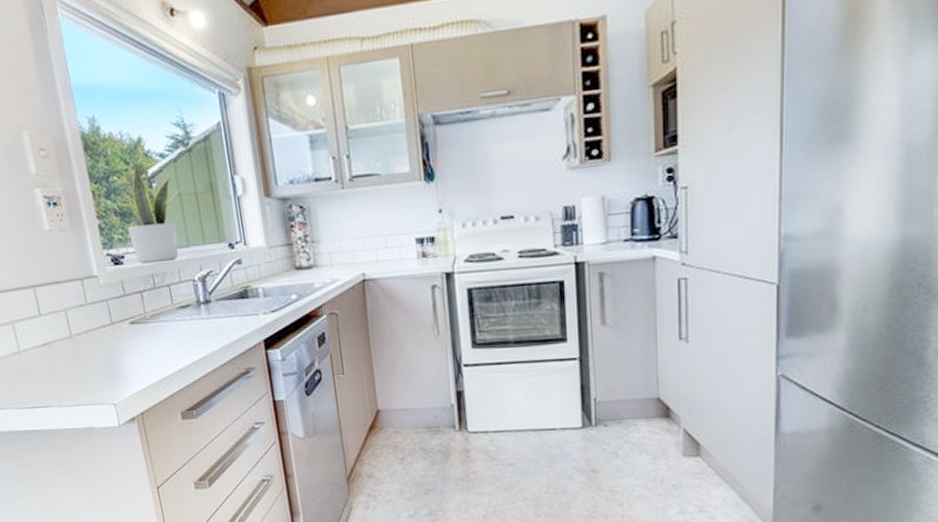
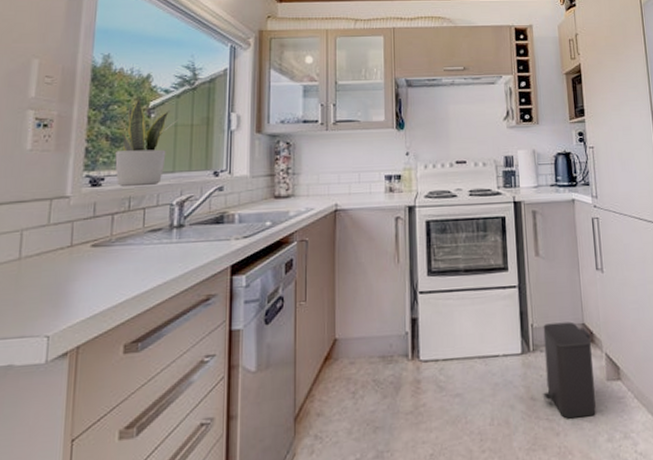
pedal bin: none [605,396,668,491] -> present [542,321,596,419]

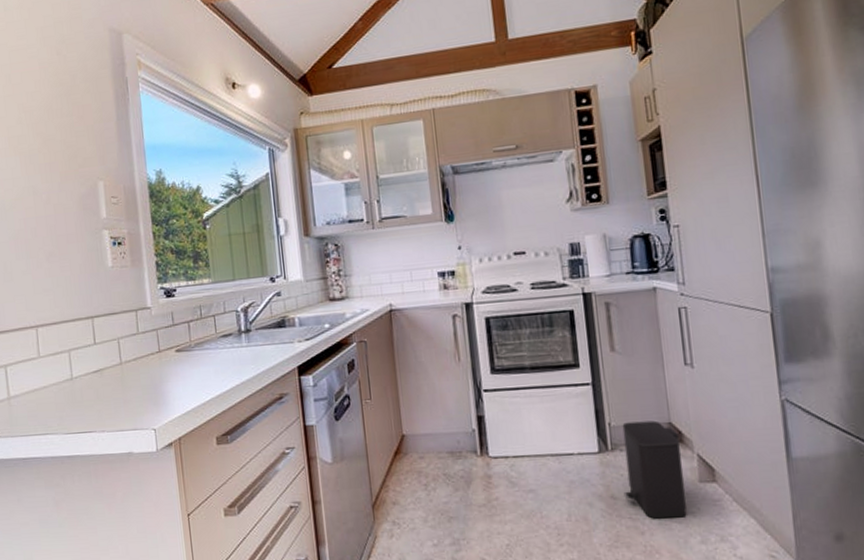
potted plant: present [115,95,178,187] -> none [181,208,231,297]

